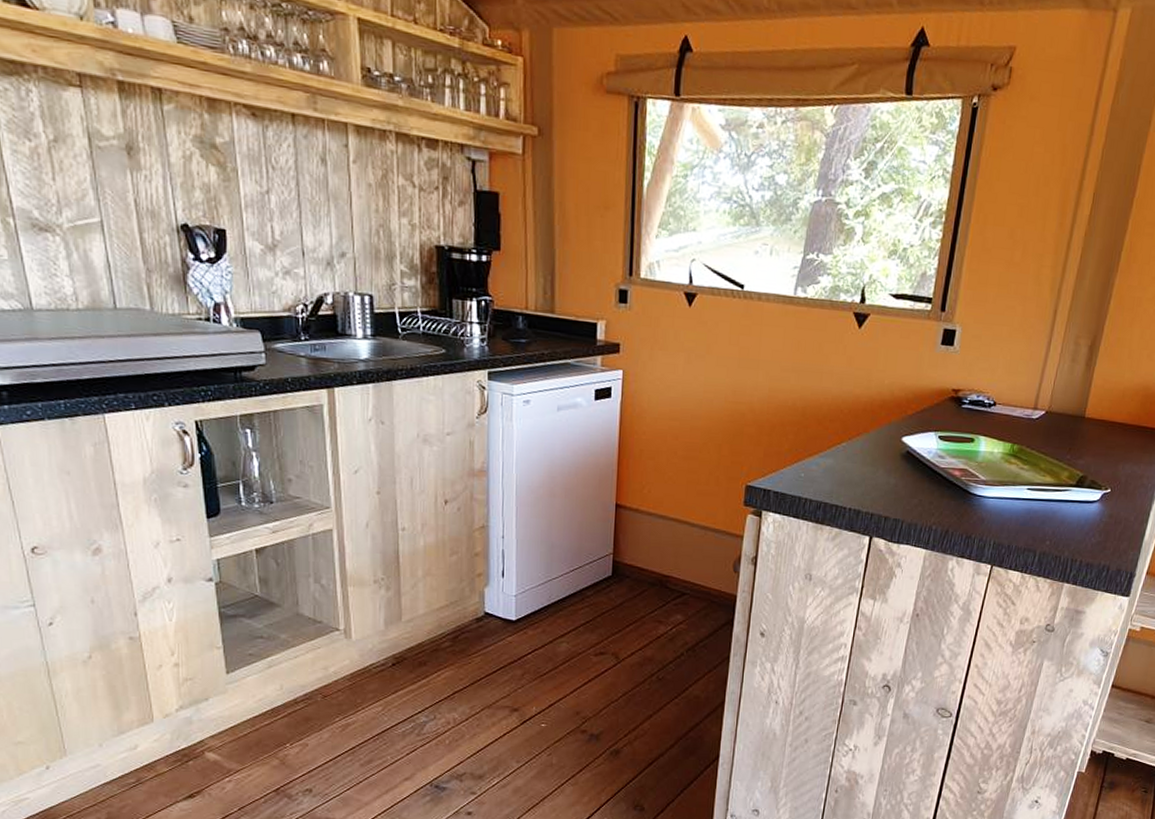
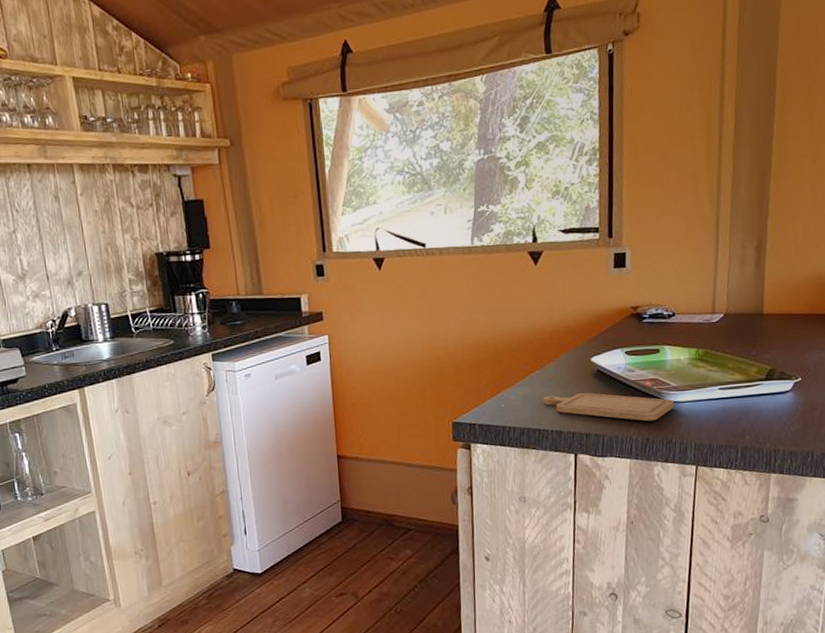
chopping board: none [845,471,980,513] -> present [543,393,674,422]

